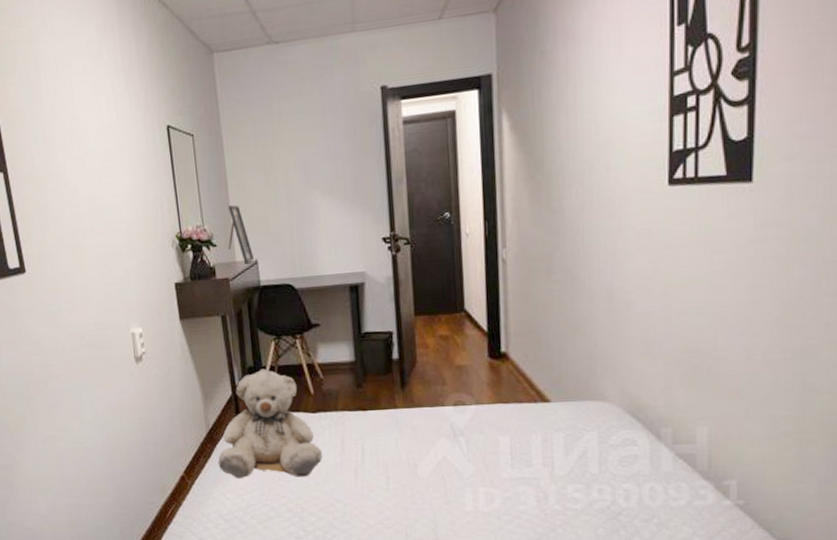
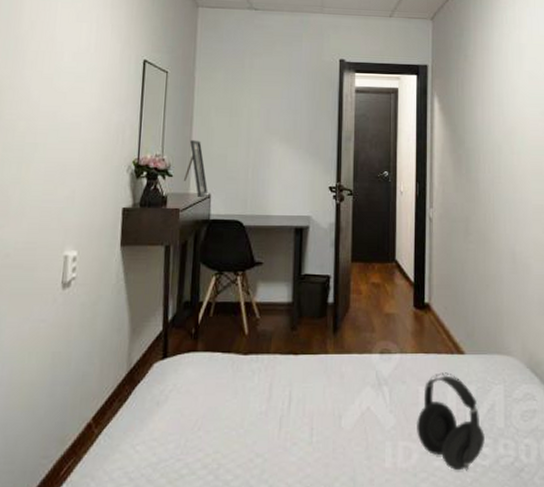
teddy bear: present [217,369,323,479] -> none [133,304,249,429]
headphones: none [497,421,576,514] -> present [415,372,485,471]

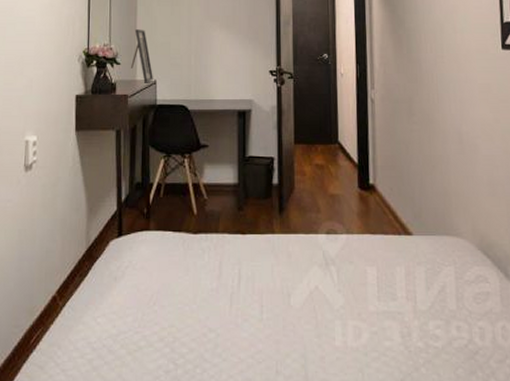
headphones: present [415,372,485,471] -> none [364,253,436,352]

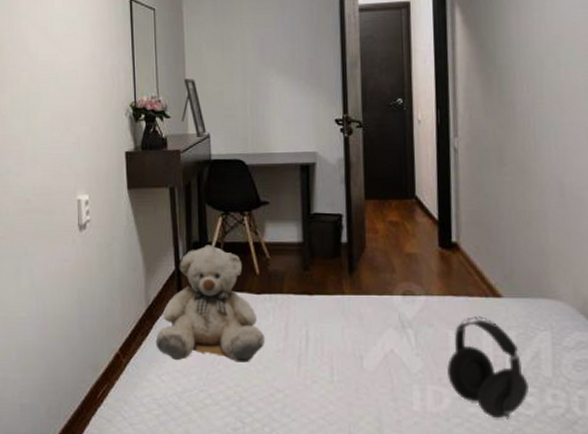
teddy bear: none [93,185,200,302] -> present [155,244,266,363]
headphones: none [364,253,436,352] -> present [446,316,529,419]

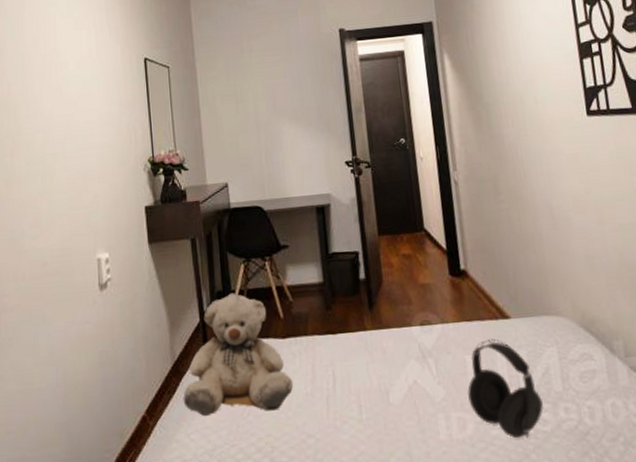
picture frame: present [182,78,207,137] -> none [200,131,225,187]

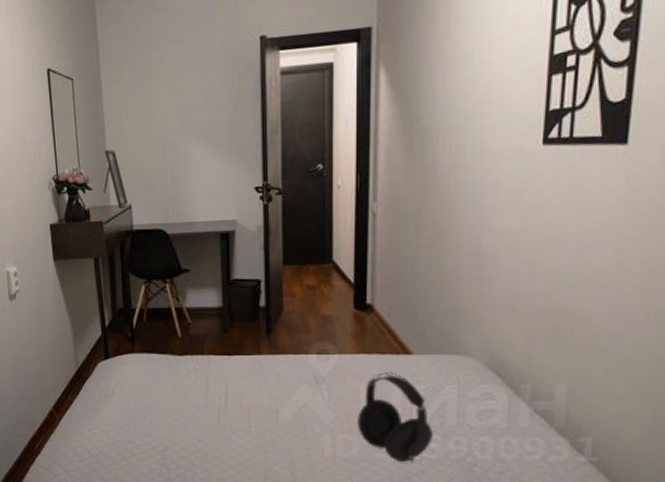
teddy bear: present [183,293,294,417] -> none [85,311,188,417]
picture frame: none [200,131,225,187] -> present [103,150,129,208]

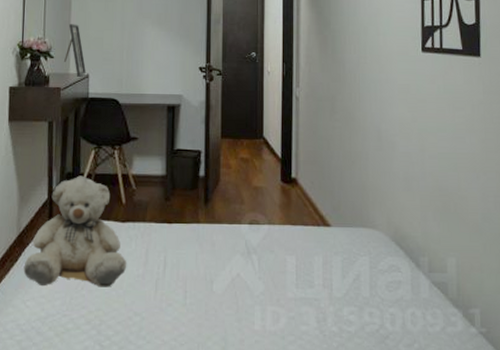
teddy bear: none [85,311,188,417] -> present [23,175,127,287]
headphones: present [356,372,433,463] -> none [283,243,350,336]

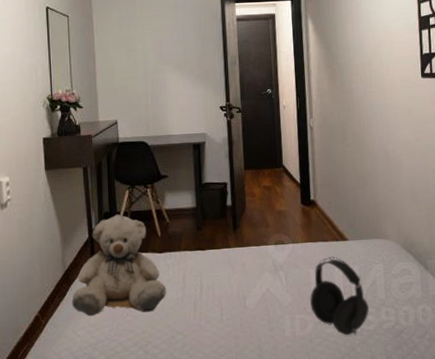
picture frame: present [64,24,87,77] -> none [93,74,115,124]
headphones: none [283,243,350,336] -> present [309,256,369,335]

